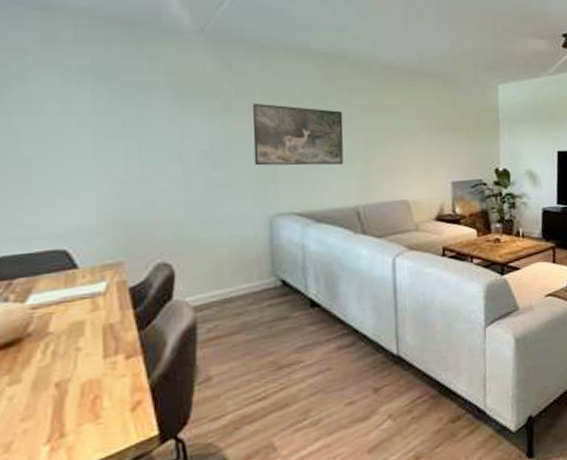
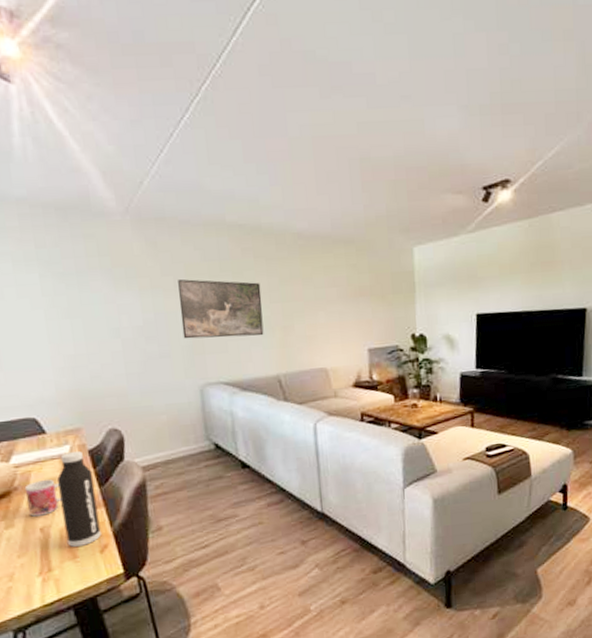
mug: none [41,322,89,369] -> present [24,479,62,517]
water bottle: none [84,289,135,405] -> present [56,451,101,547]

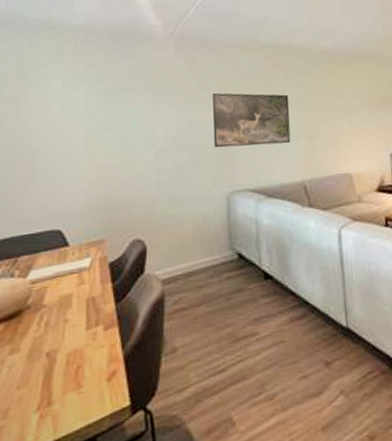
mug: present [24,479,62,517] -> none [37,295,75,339]
water bottle: present [56,451,101,547] -> none [72,264,111,375]

